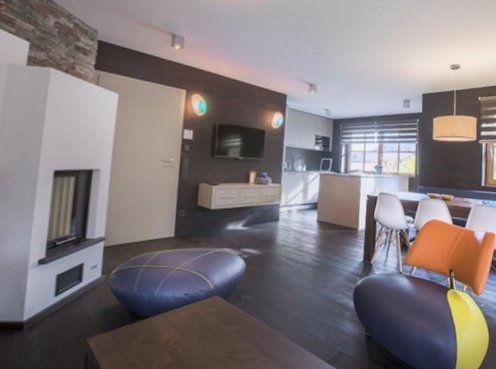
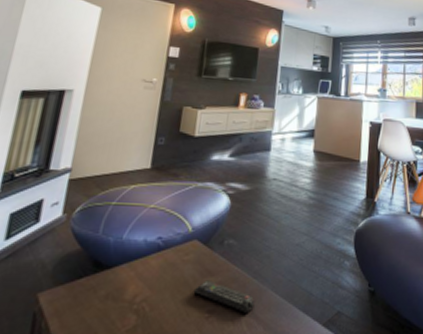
remote control: none [217,328,270,353] -> present [193,280,255,313]

